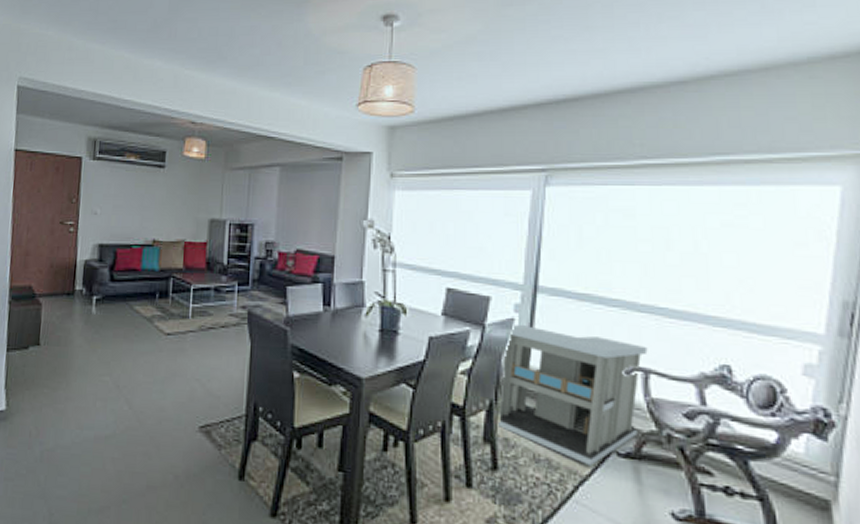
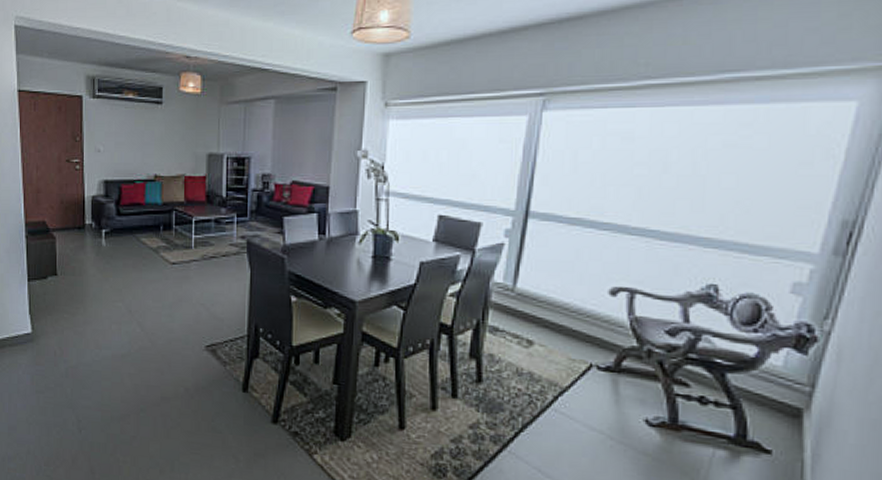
air purifier: present [497,325,648,466] -> none [484,249,635,379]

